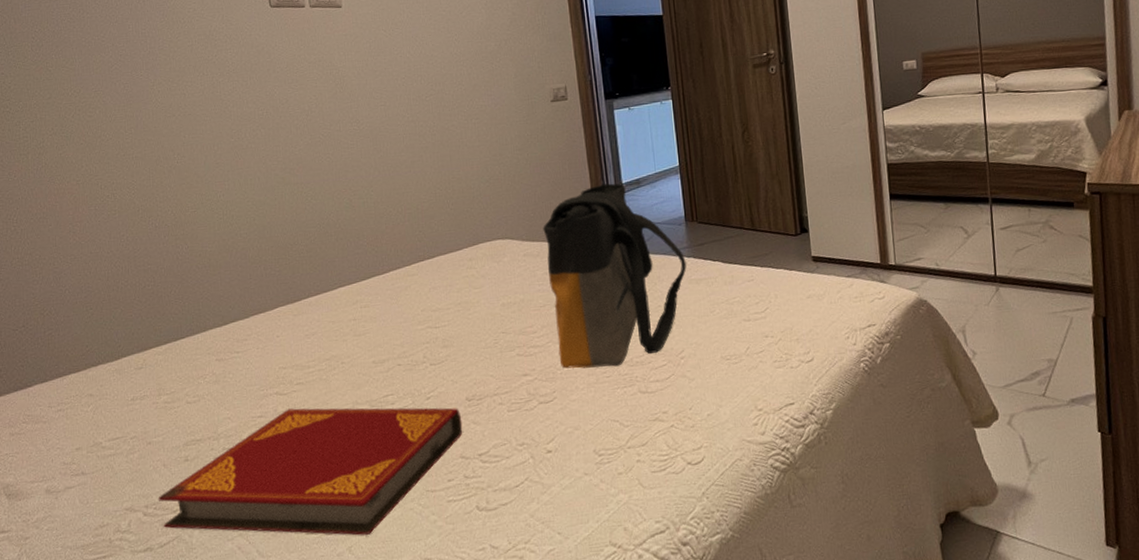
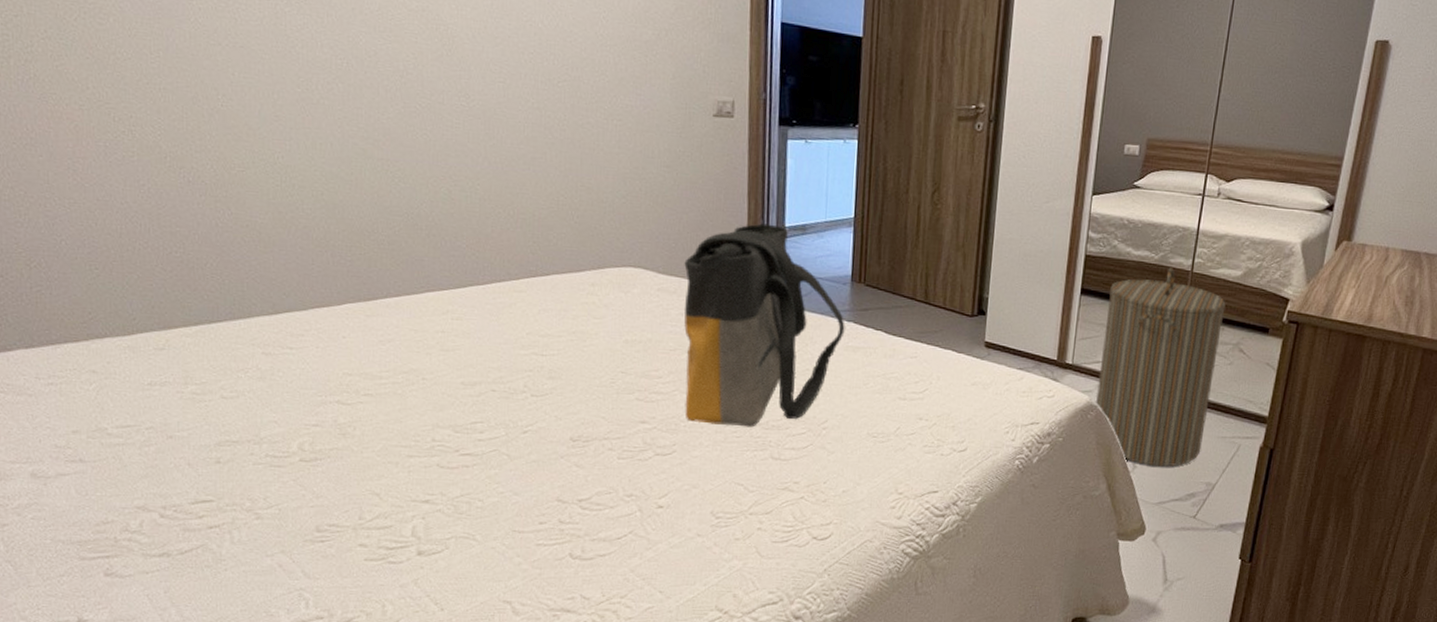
hardback book: present [158,407,463,535] -> none [179,421,563,569]
laundry hamper: none [916,162,1035,351] -> present [1096,267,1226,467]

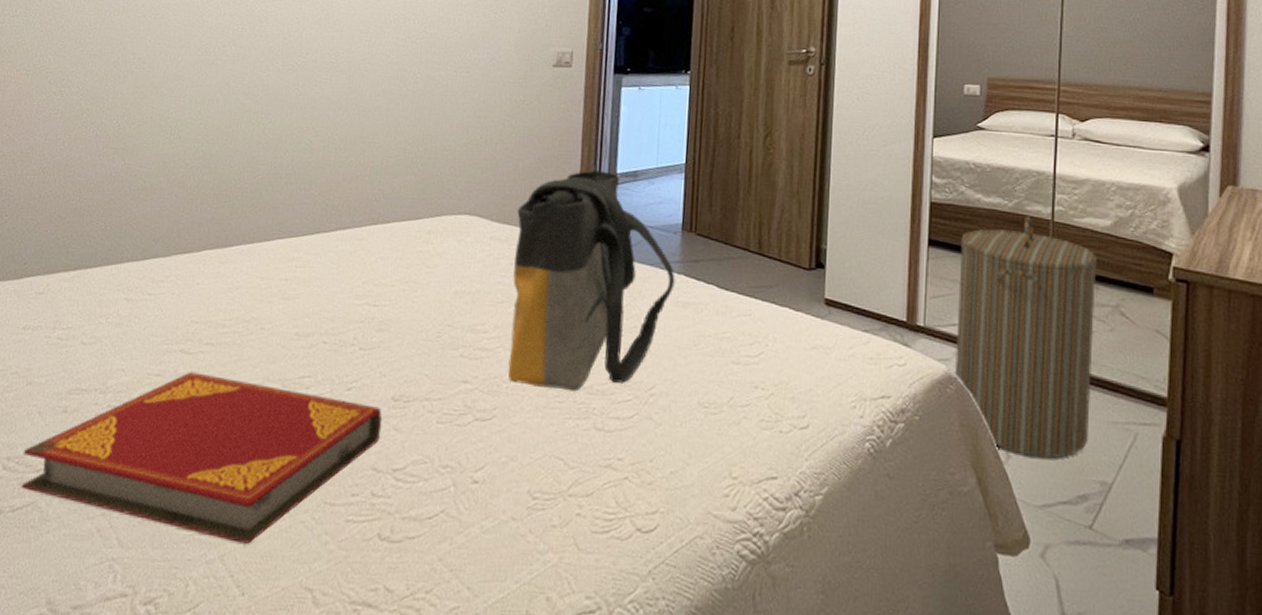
hardback book: none [179,421,563,569] -> present [21,372,383,544]

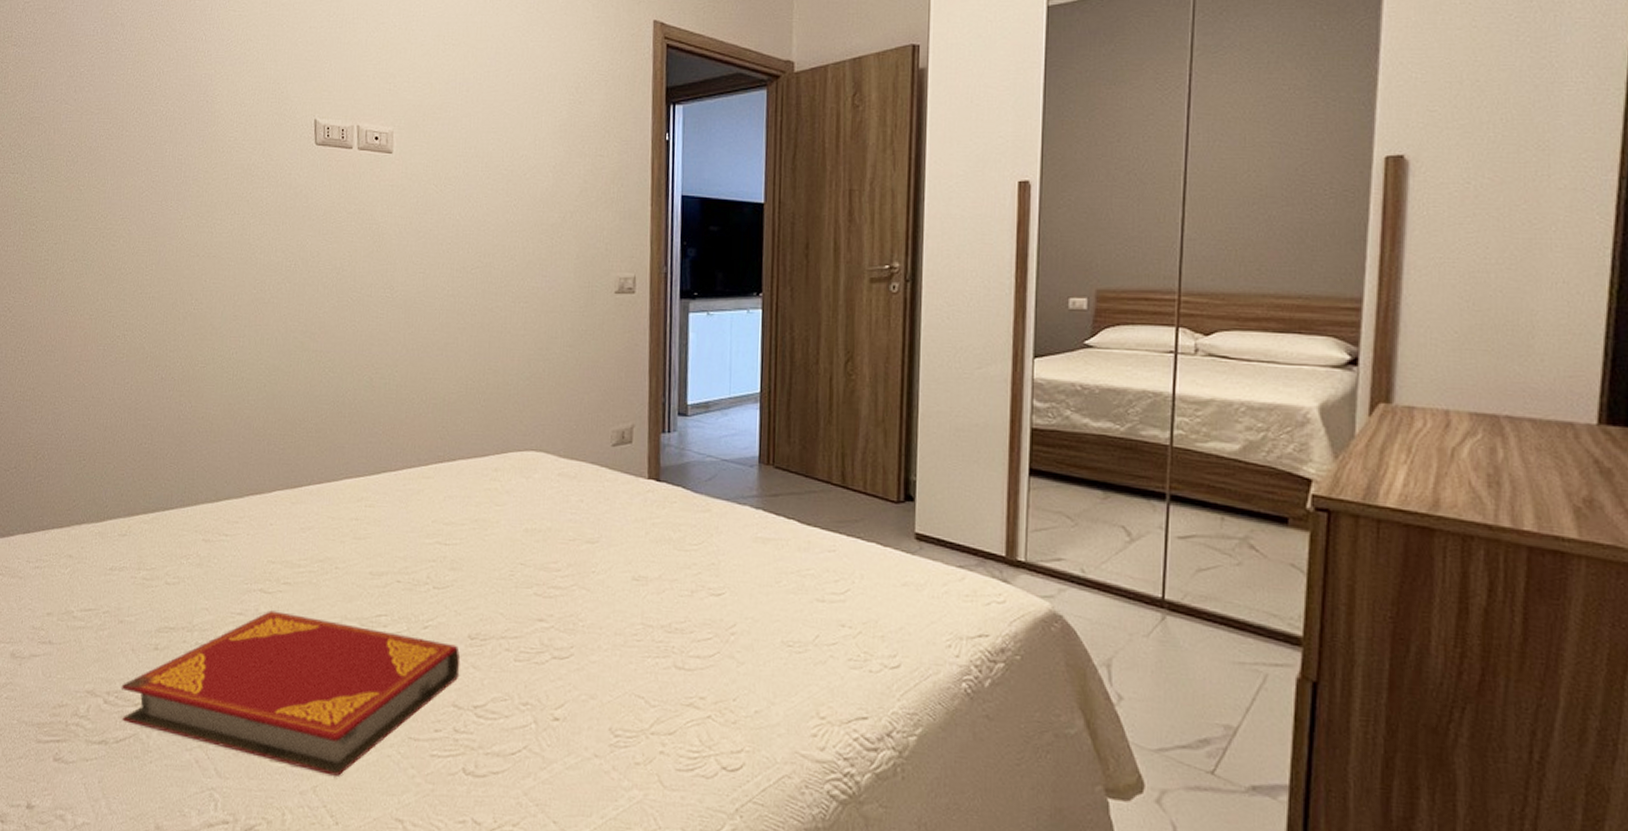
tote bag: present [507,170,675,392] -> none [583,402,753,630]
laundry hamper: present [955,216,1097,459] -> none [1060,442,1223,701]

